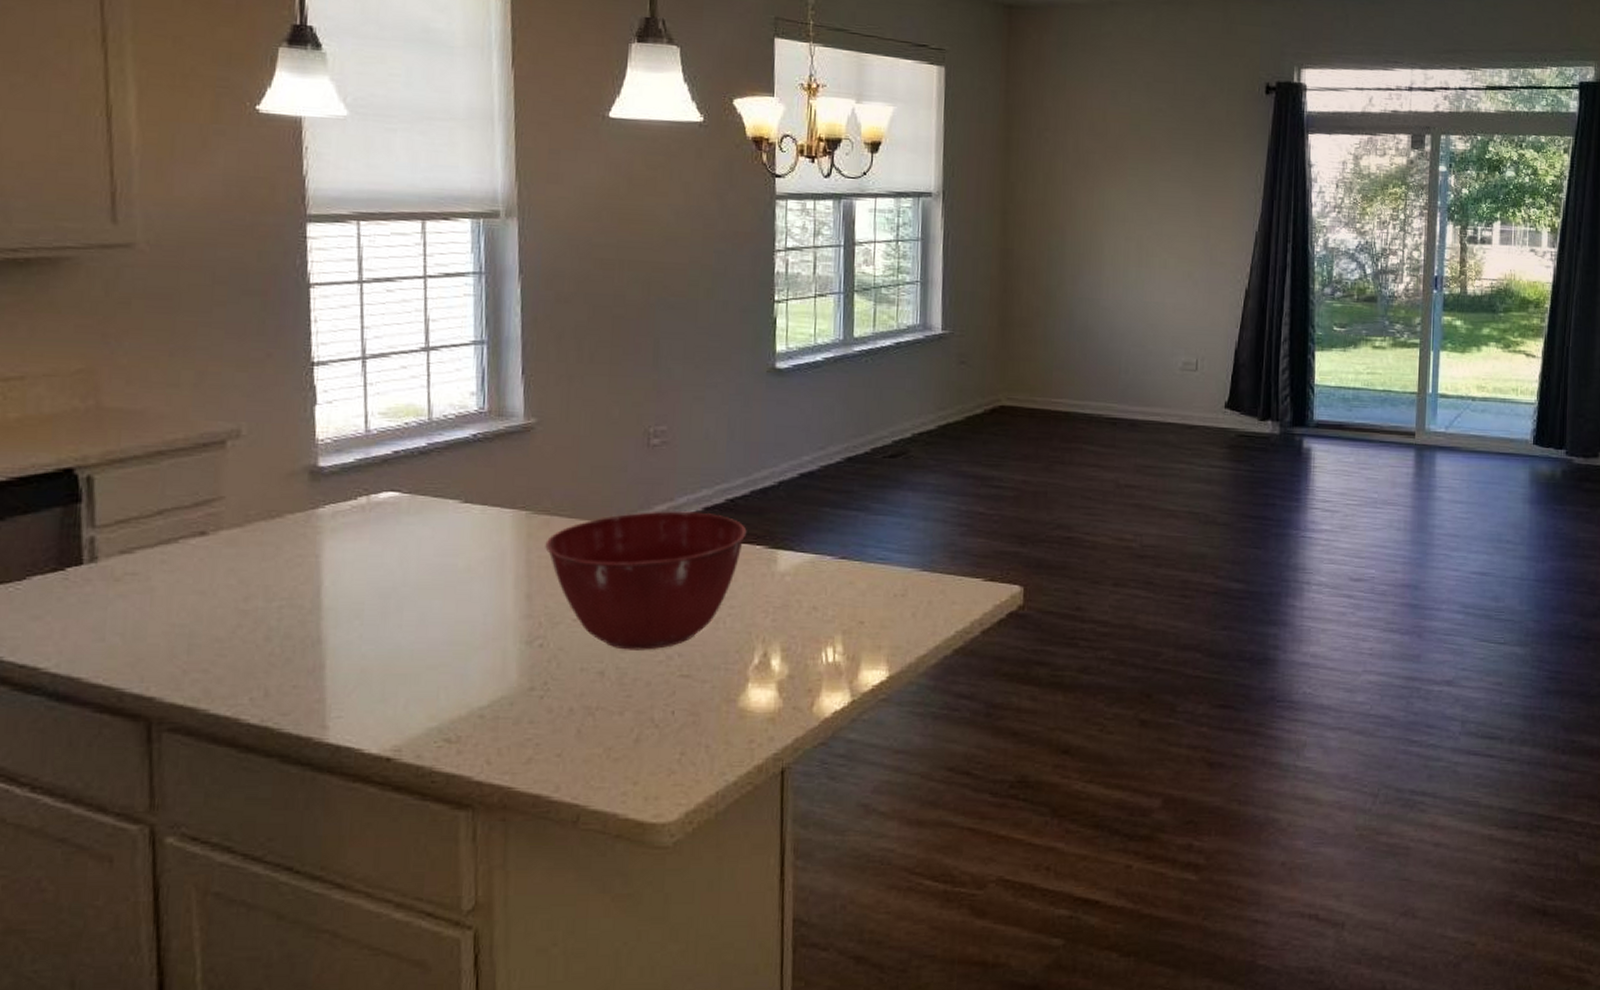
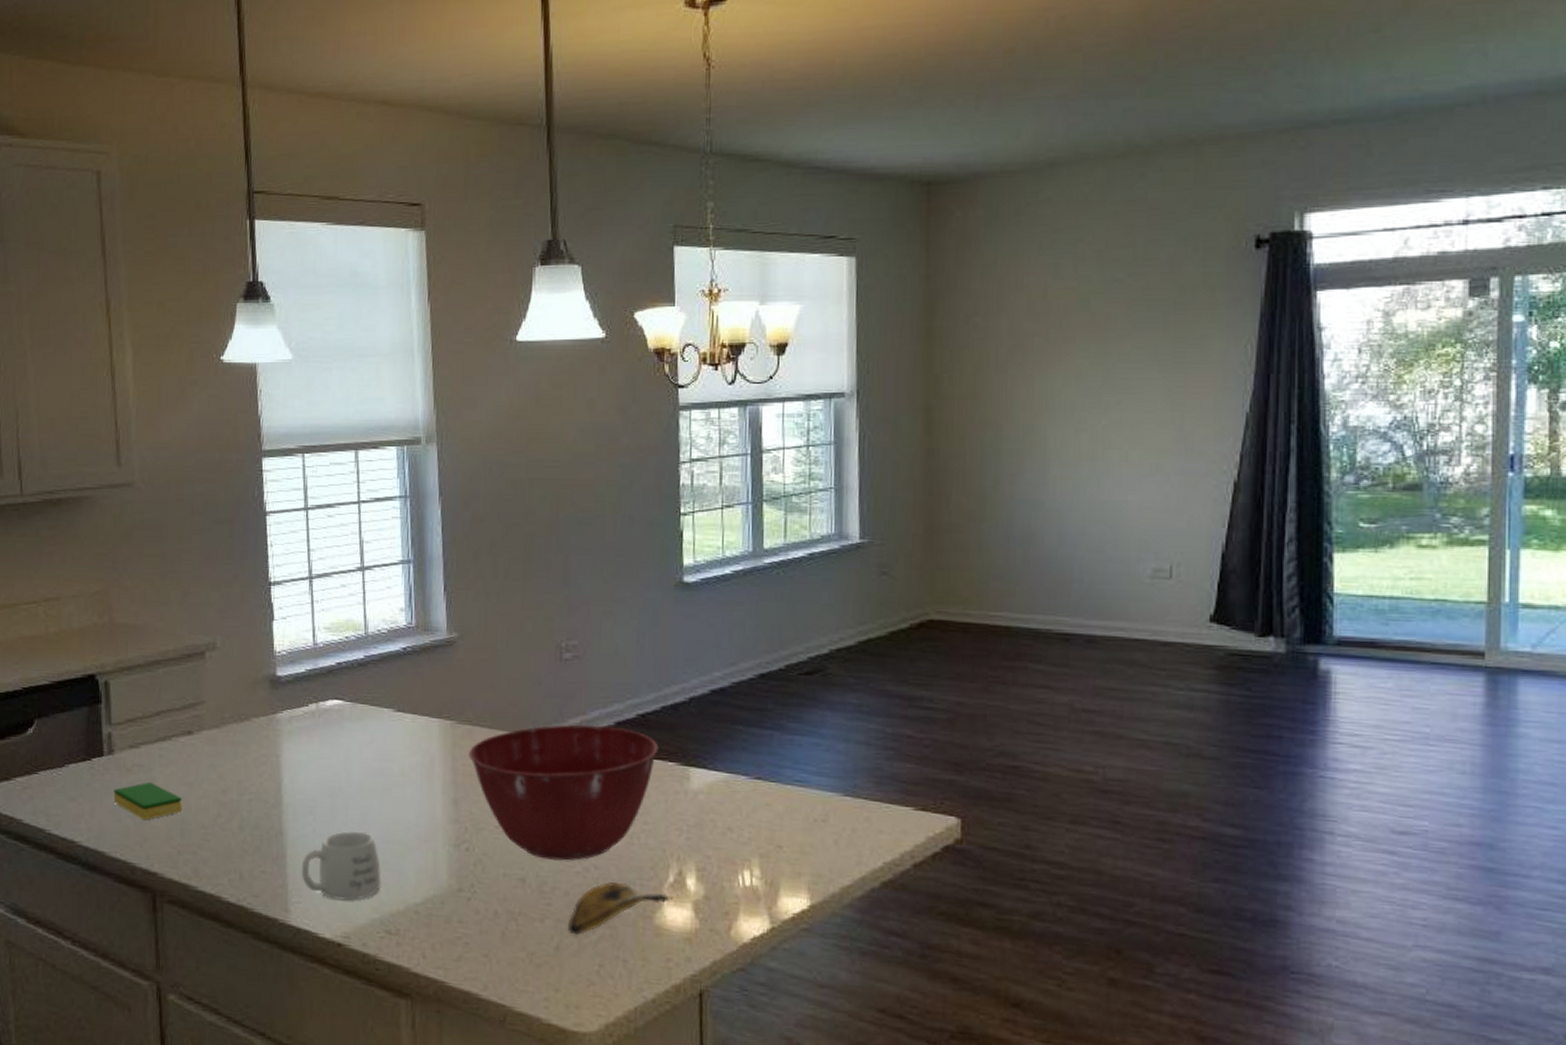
dish sponge: none [95,592,192,638] -> present [113,781,183,821]
mug: none [343,634,441,710] -> present [301,831,382,901]
banana: none [648,669,758,725] -> present [567,882,674,935]

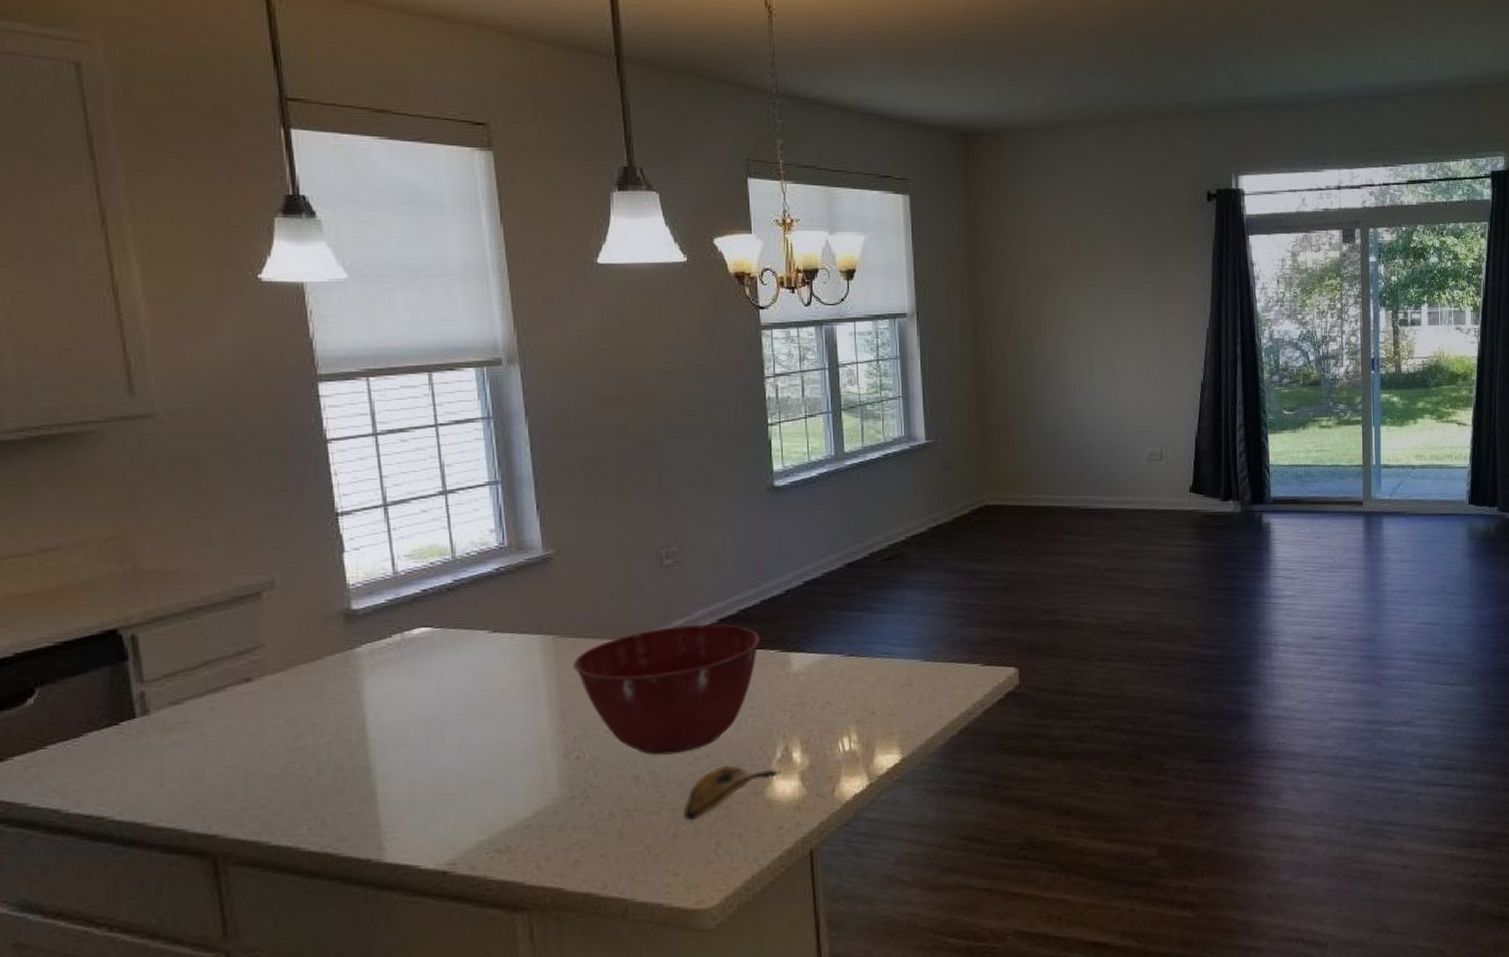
dish sponge: present [113,781,183,821] -> none [152,738,245,781]
mug: present [301,831,382,901] -> none [395,756,487,829]

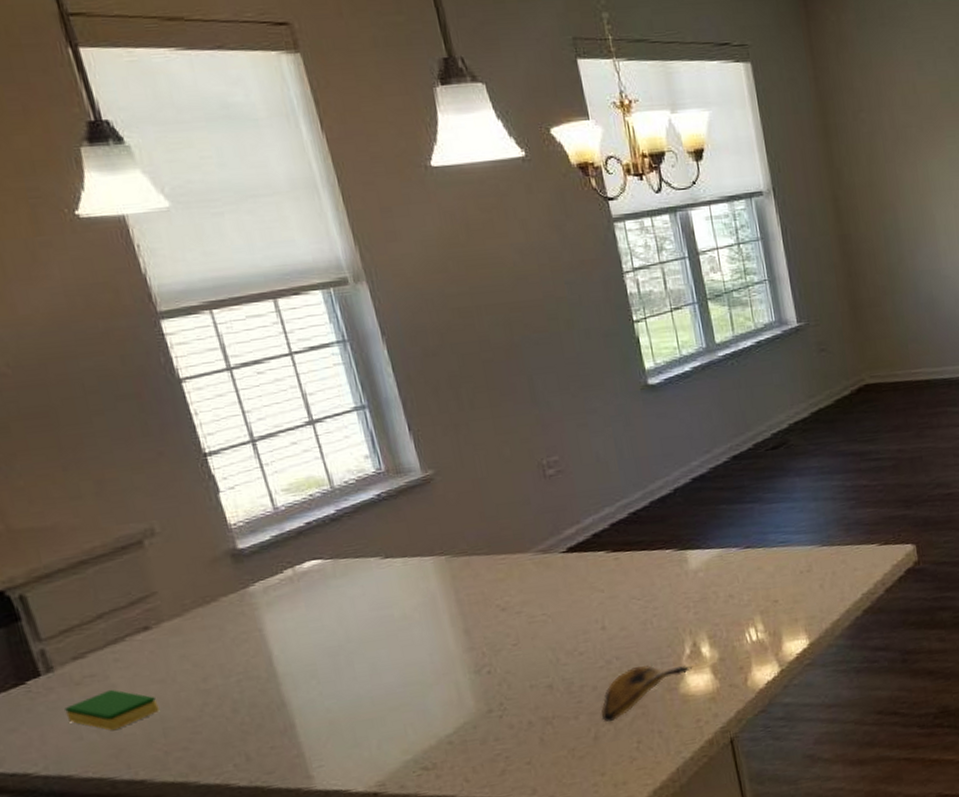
dish sponge: none [152,738,245,781] -> present [65,689,160,731]
mixing bowl: present [573,623,760,755] -> none [470,528,655,663]

